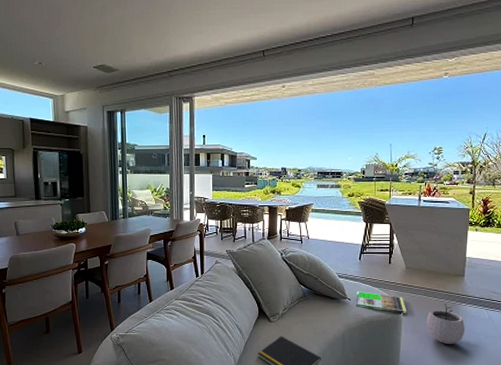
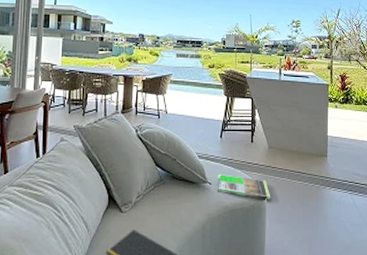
plant pot: present [426,304,466,344] -> none [291,188,331,234]

